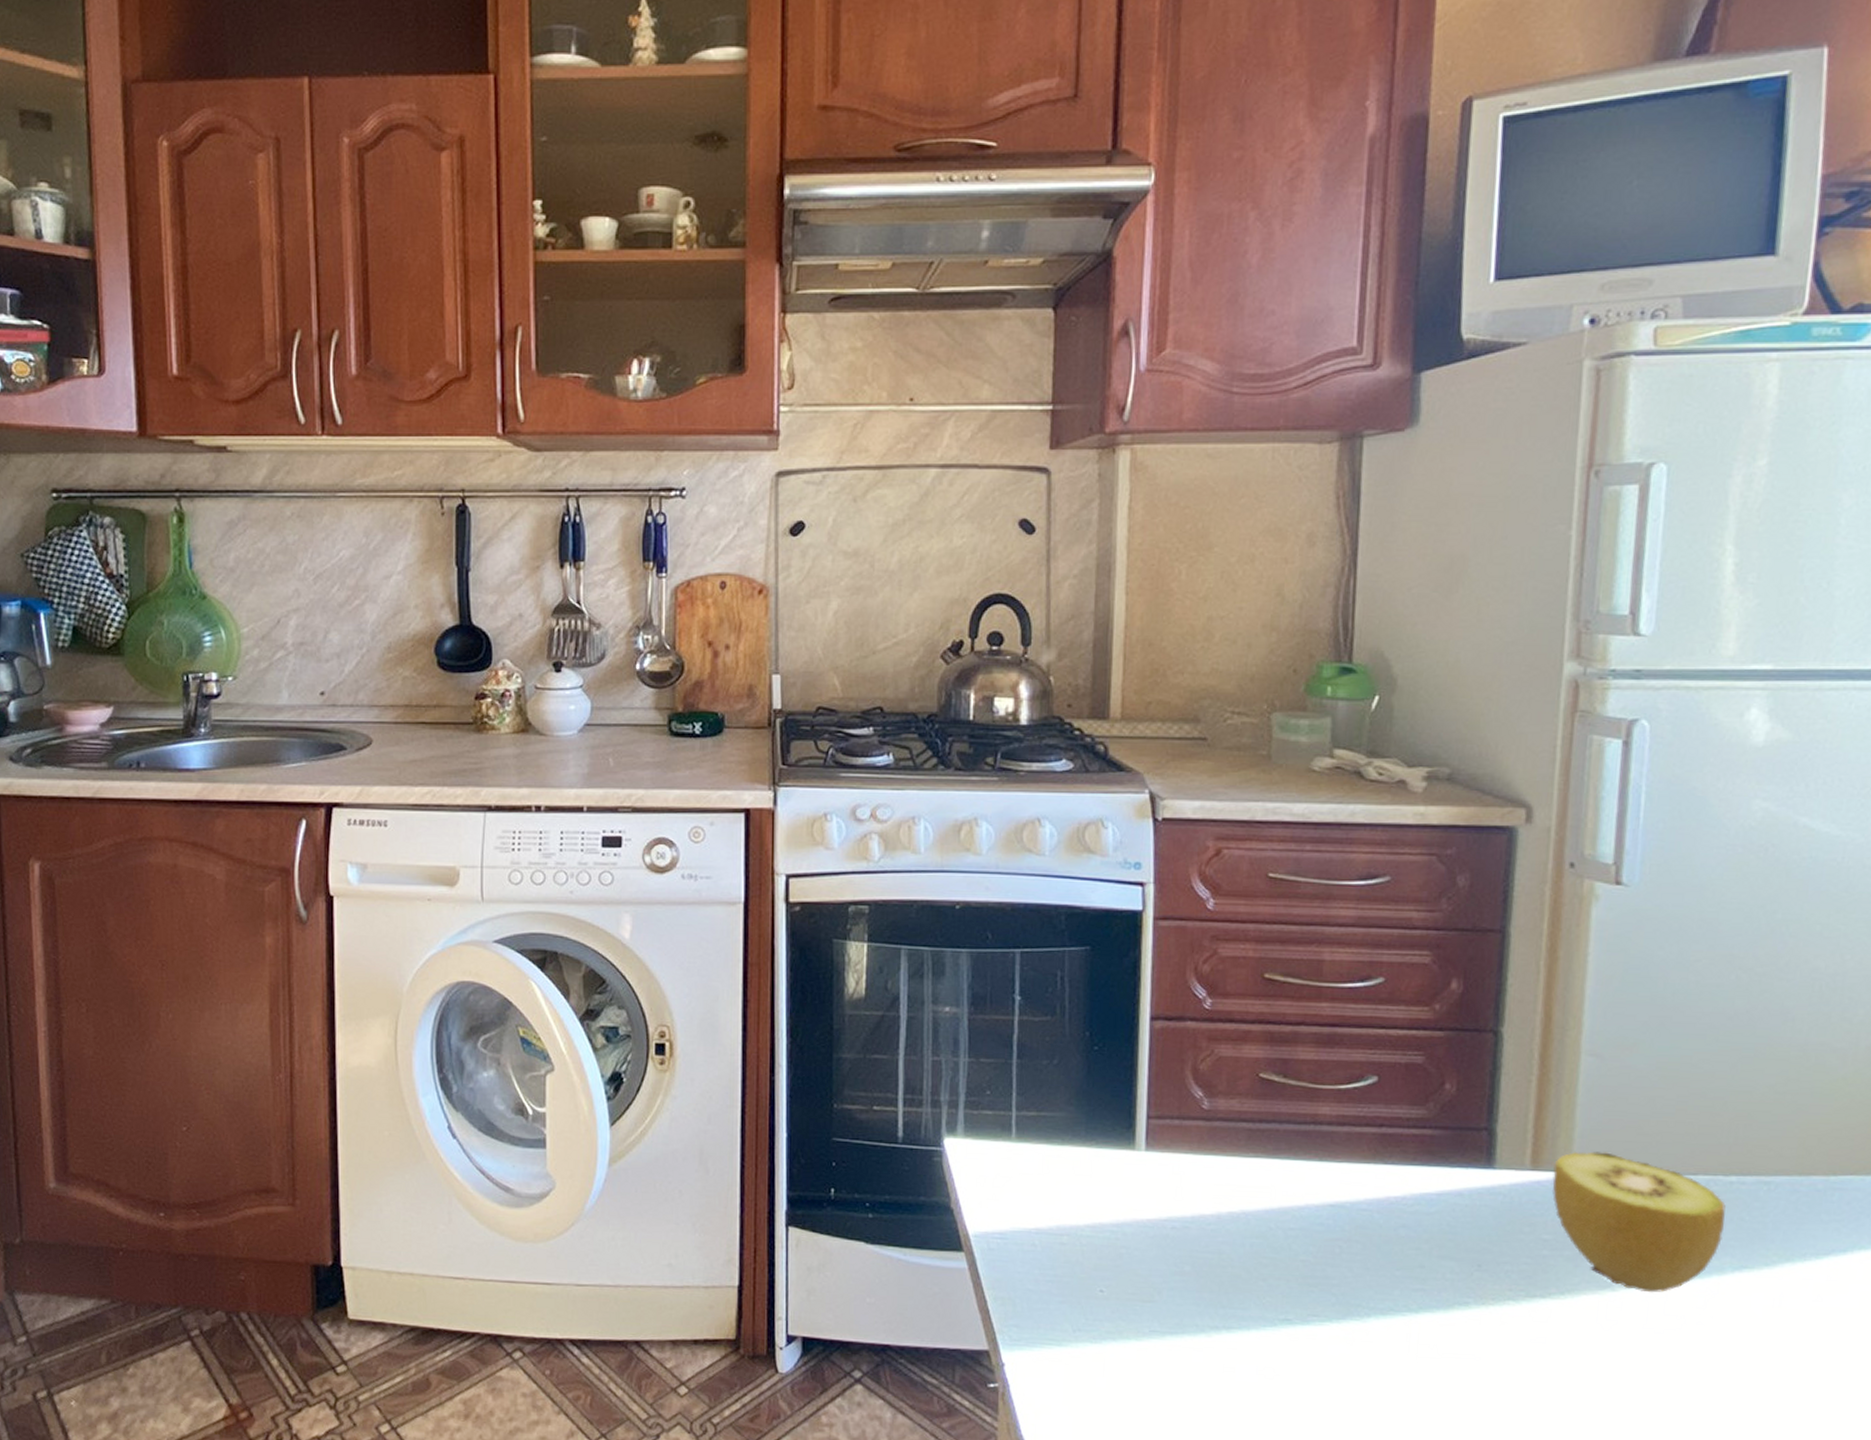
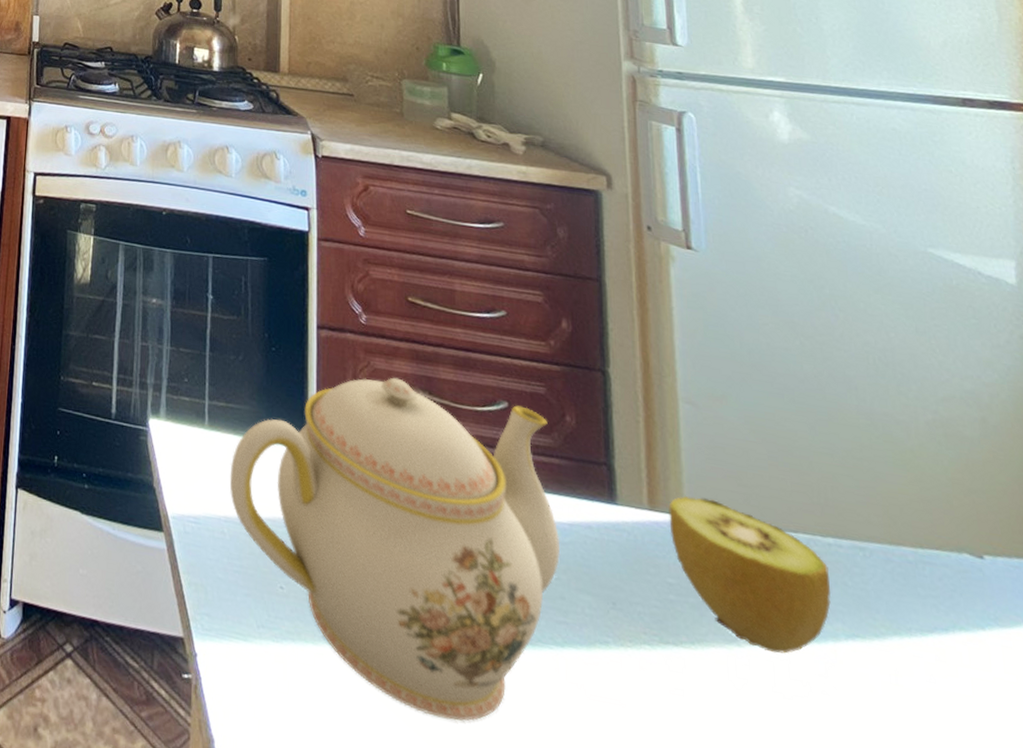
teapot: none [1041,1064,1425,1393] -> present [229,377,561,721]

